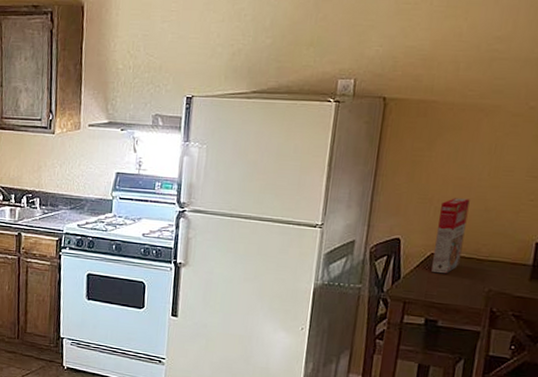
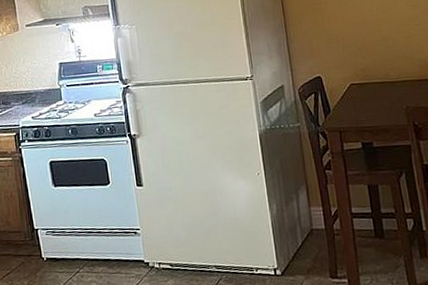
cereal box: present [431,198,470,274] -> none [346,33,376,101]

